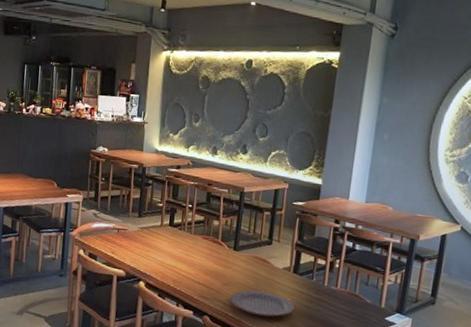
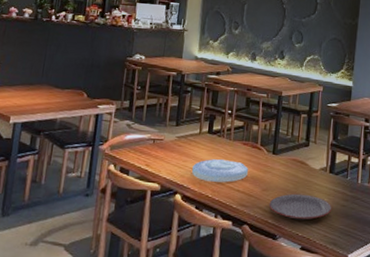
plate: none [154,251,210,275] -> present [192,159,249,183]

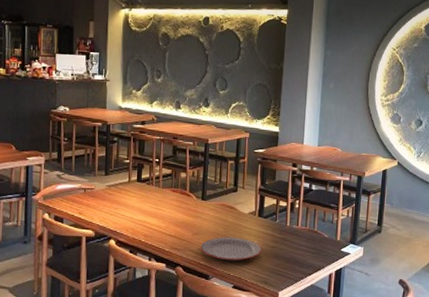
plate: present [192,159,249,183] -> none [124,205,179,228]

